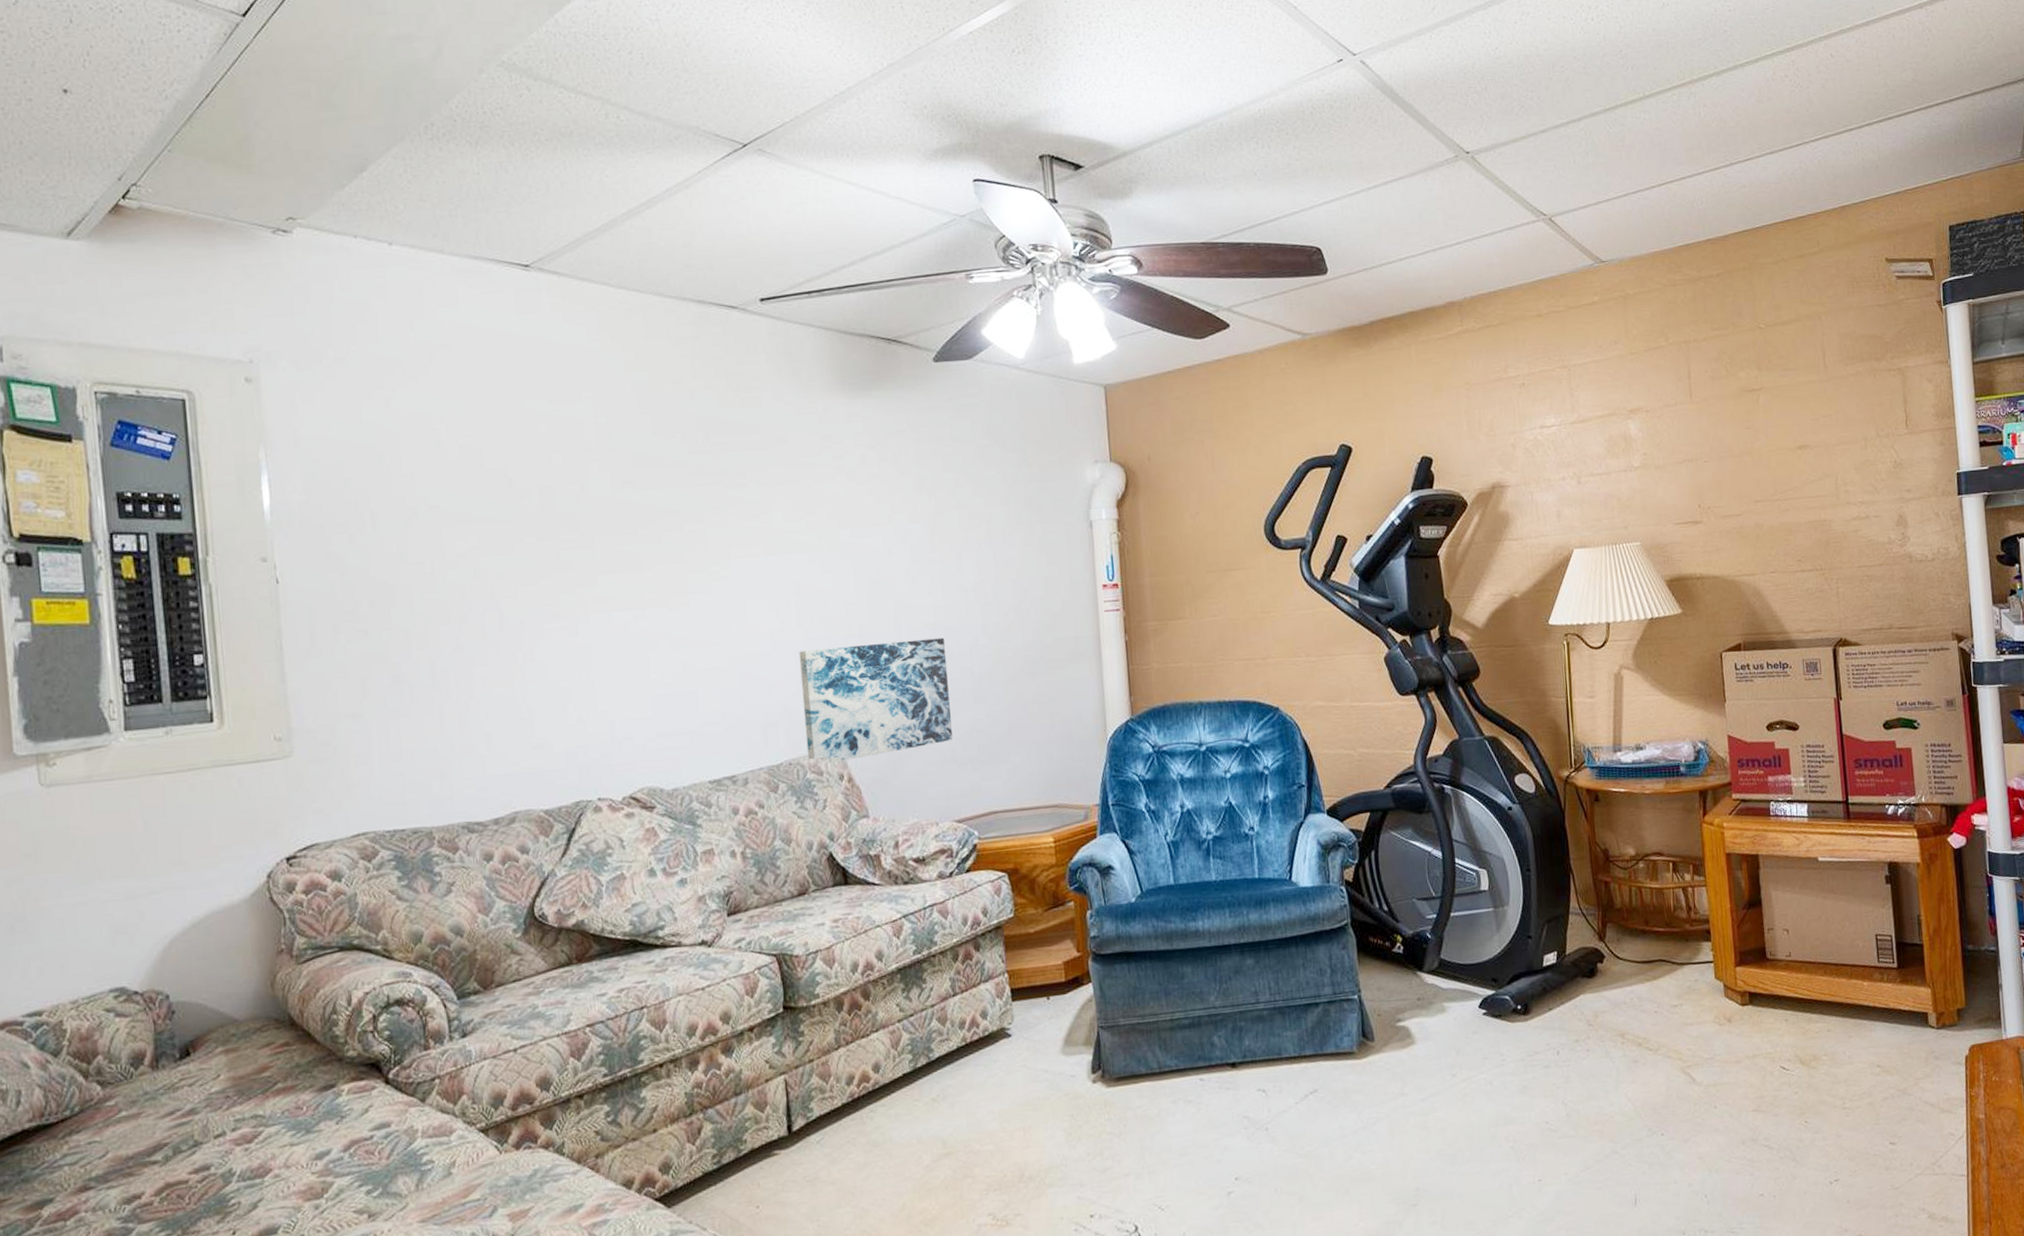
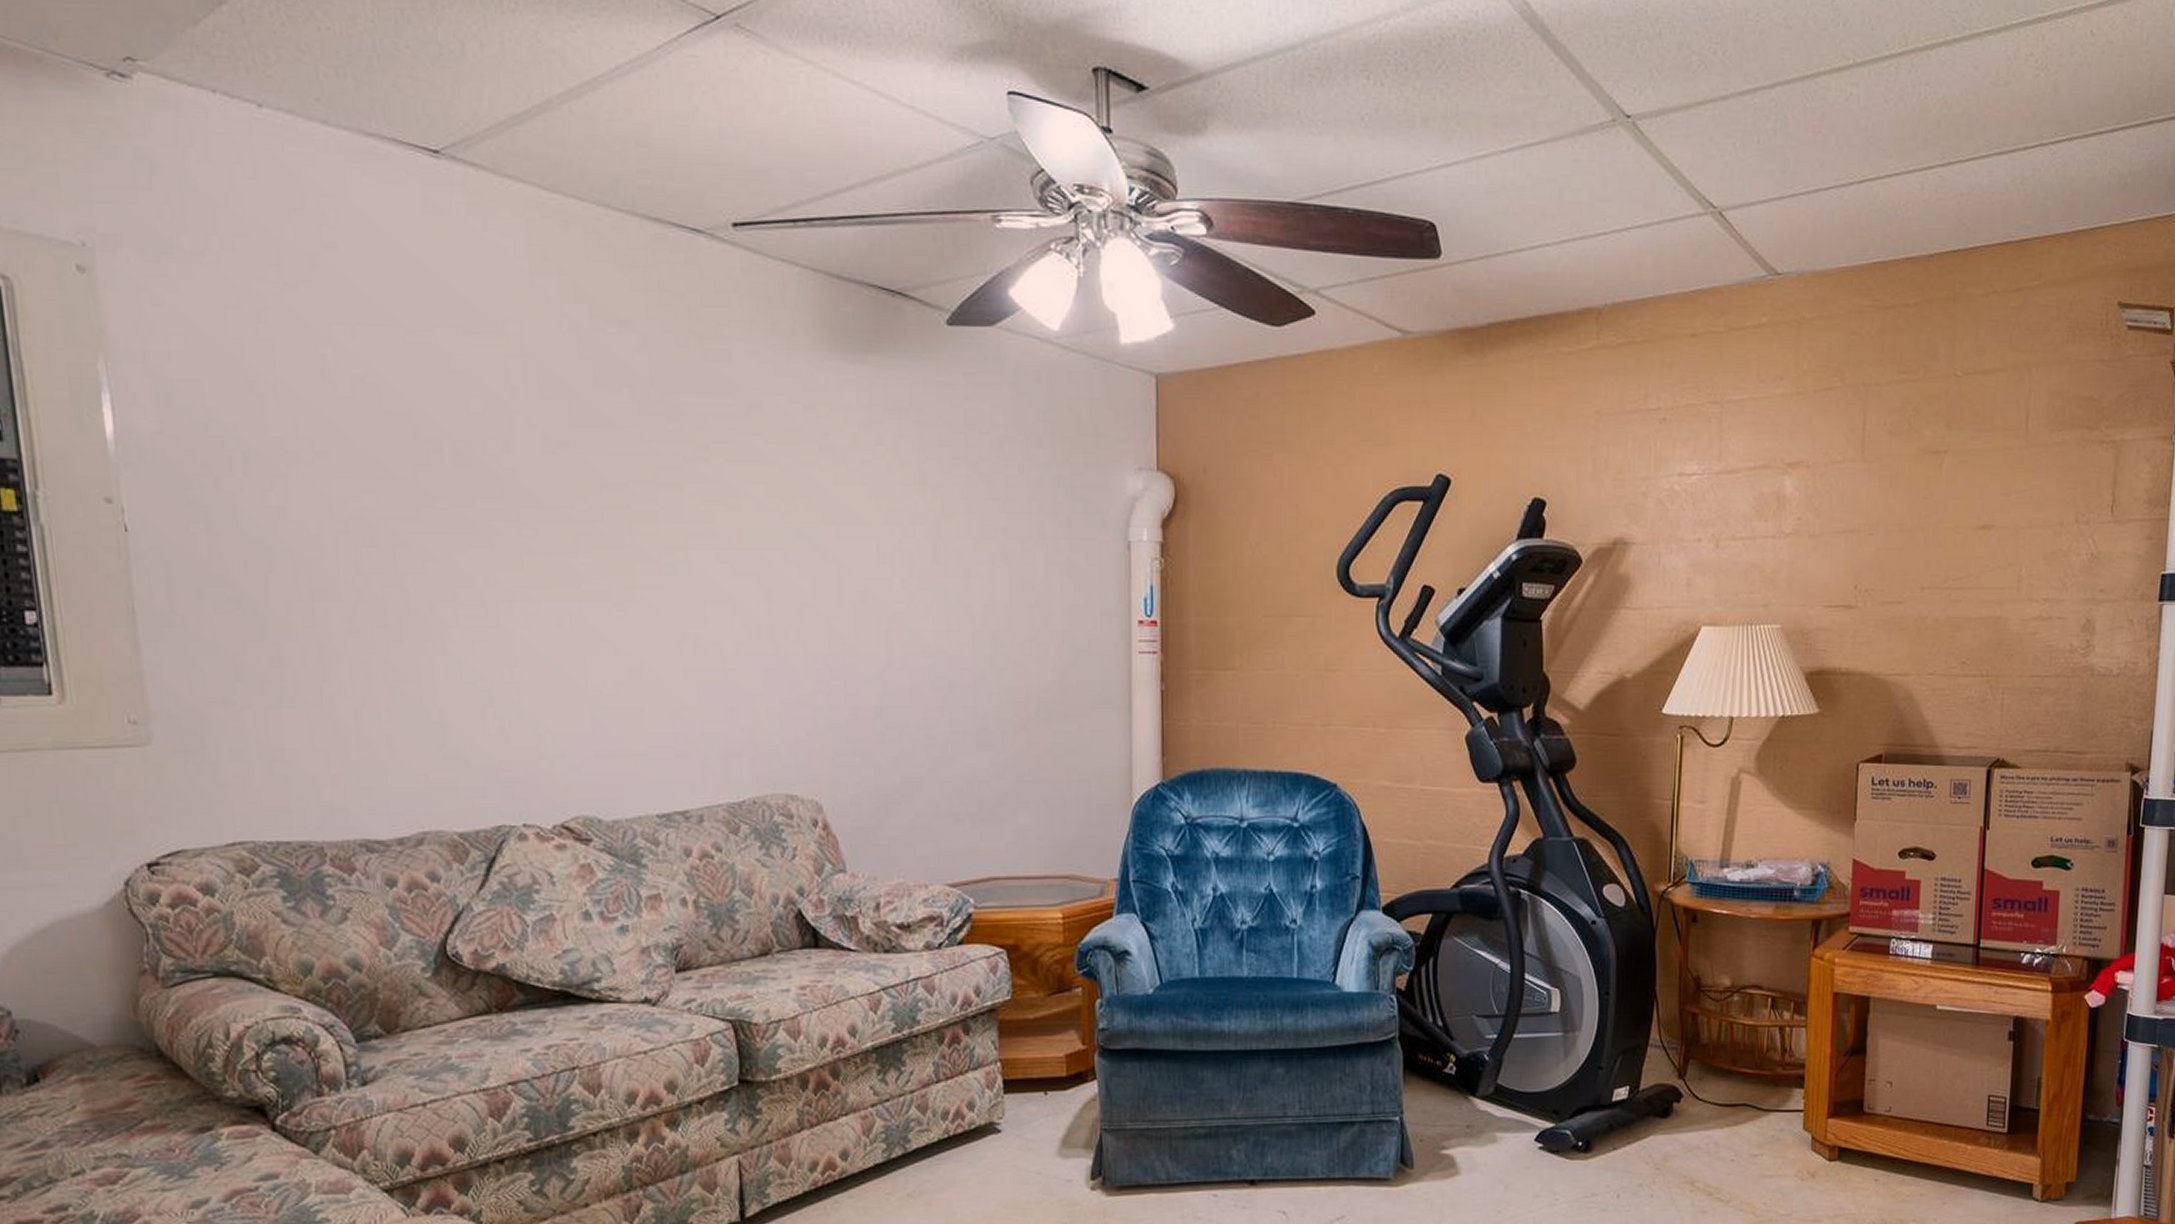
wall art: present [799,637,952,763] -> none [768,668,949,806]

